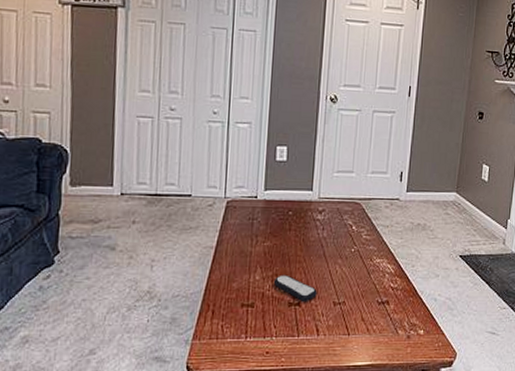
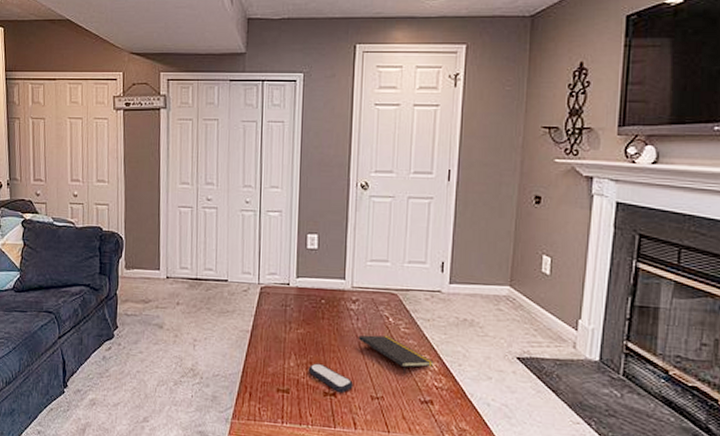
notepad: none [323,243,391,281] -> present [358,335,434,377]

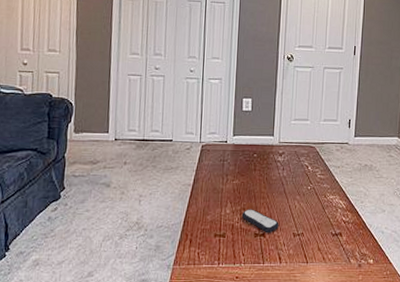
notepad: present [358,335,434,377] -> none [283,182,343,215]

